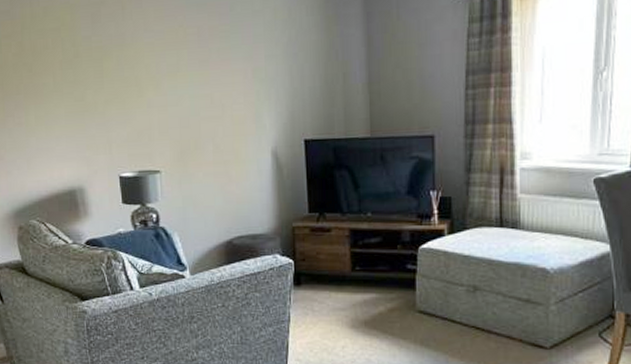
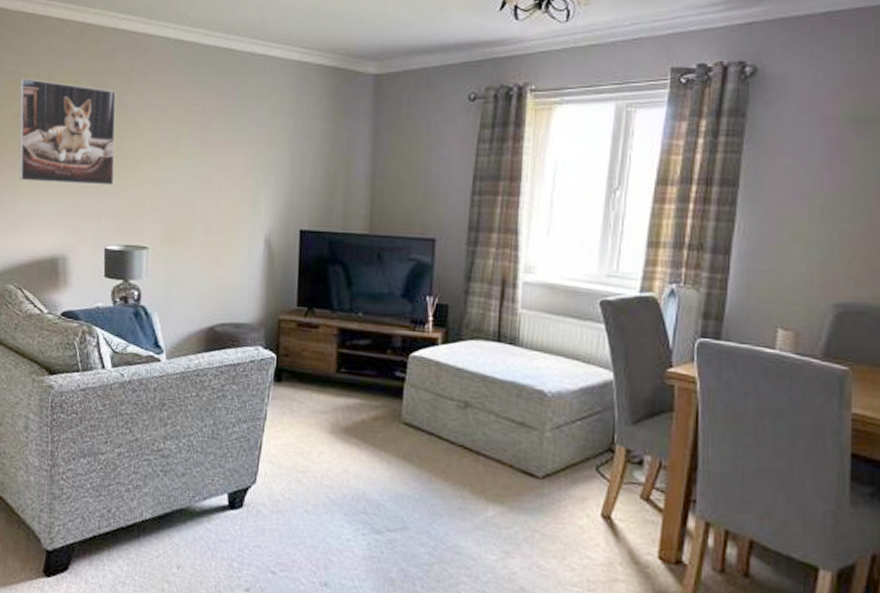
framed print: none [15,16,121,119] -> present [19,77,116,186]

